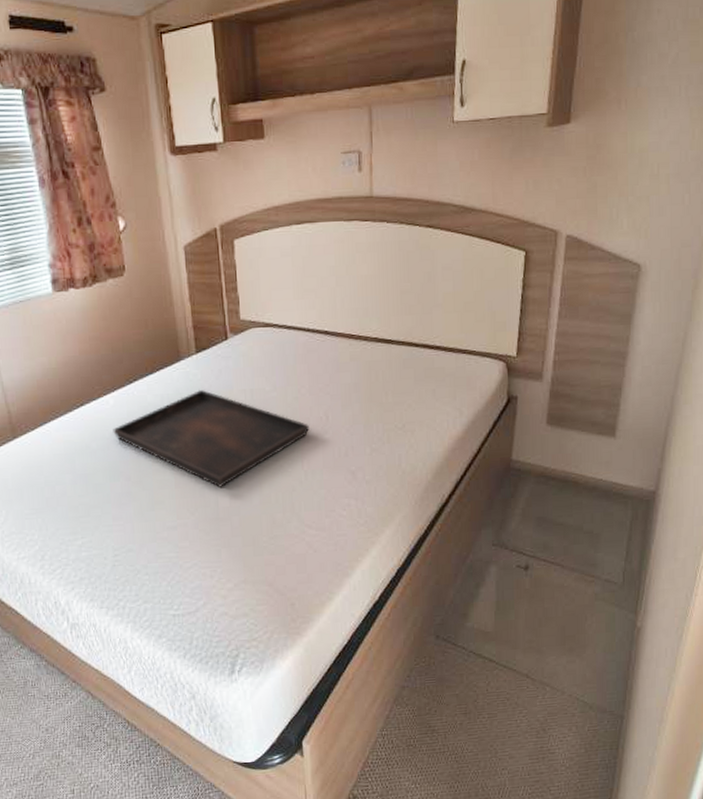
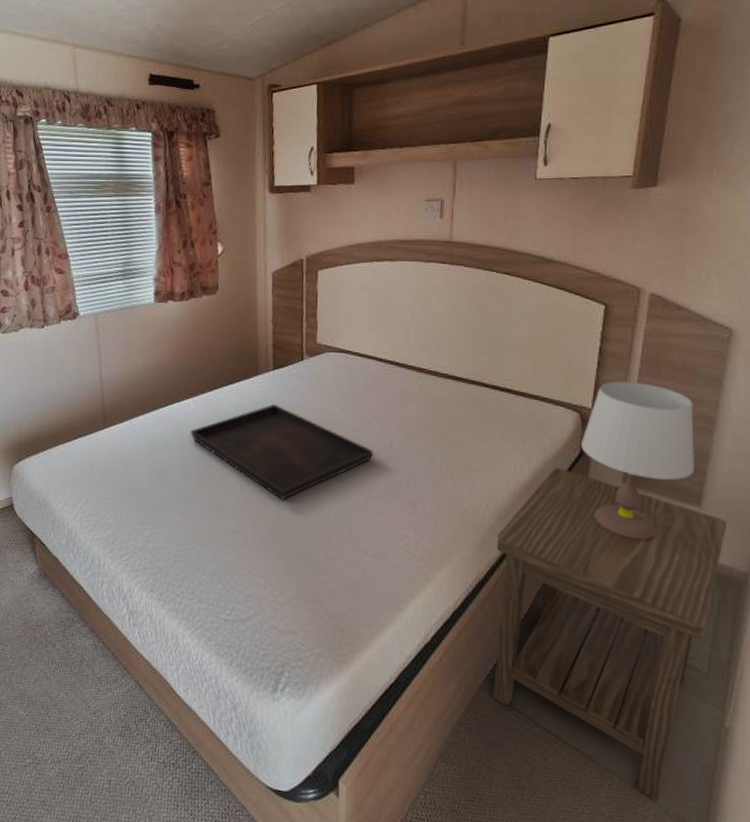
side table: none [434,418,638,700] -> present [493,468,727,801]
table lamp: none [508,326,609,476] -> present [581,381,694,541]

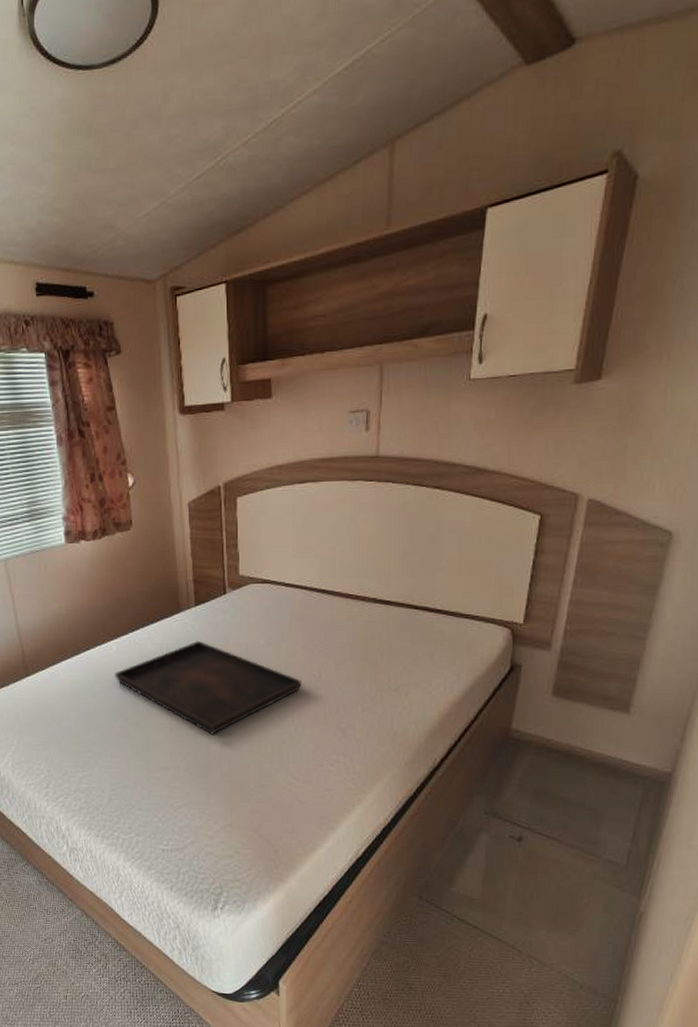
side table: present [493,468,727,801] -> none [422,685,654,978]
table lamp: present [581,381,694,541] -> none [512,594,627,749]

